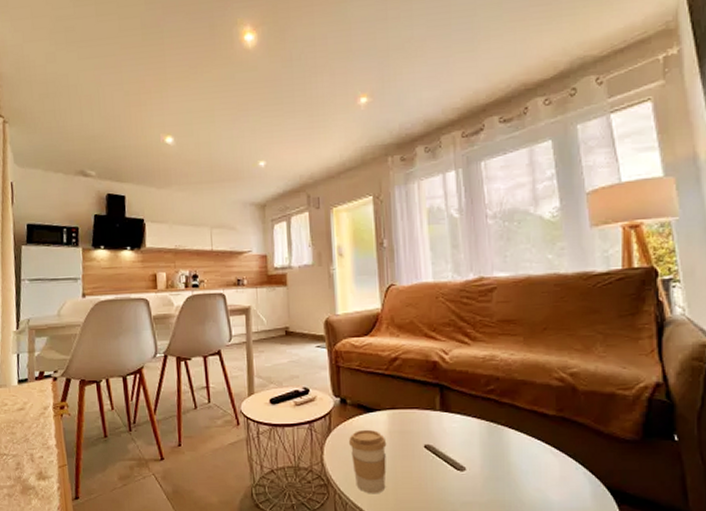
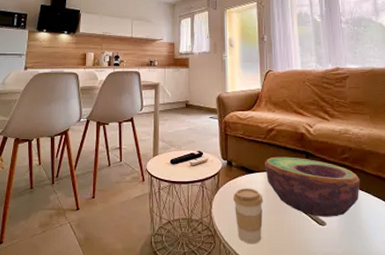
bowl: none [388,390,510,461] -> present [265,156,360,217]

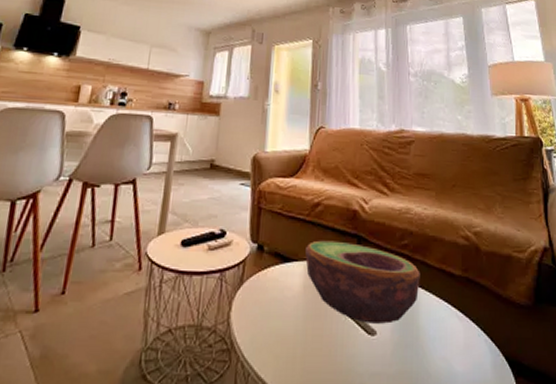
coffee cup: present [233,188,263,244] -> none [261,282,300,363]

